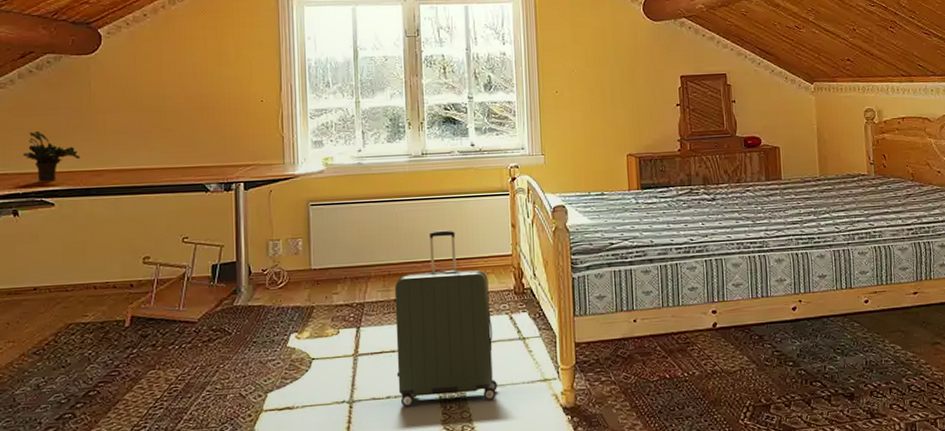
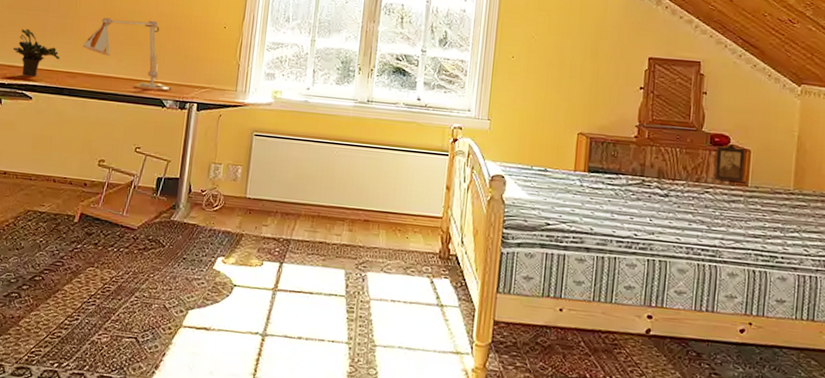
desk lamp: none [105,104,213,177] -> present [83,17,172,91]
suitcase: present [393,230,497,407] -> none [310,180,415,363]
photo frame: none [751,143,777,179] -> present [714,143,746,182]

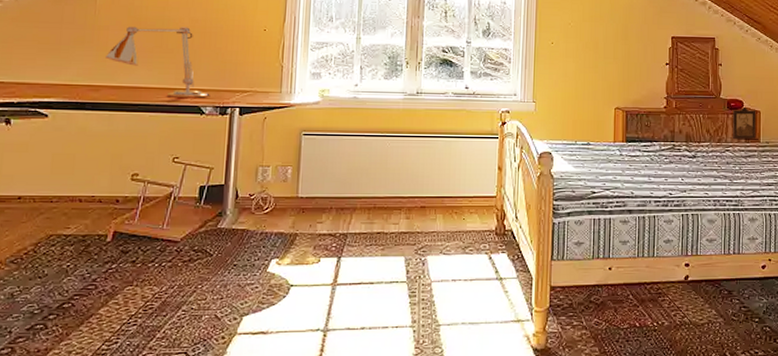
potted plant: present [12,29,61,77] -> none [21,43,80,93]

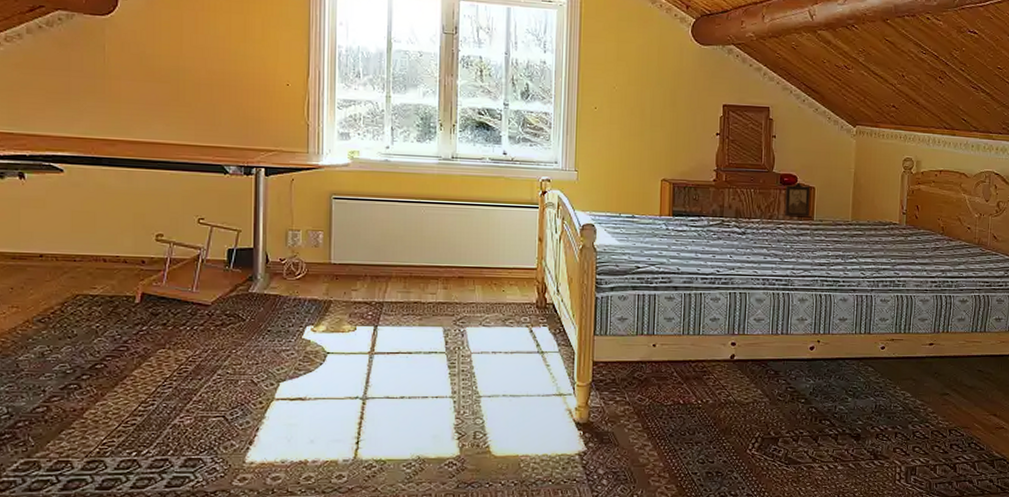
desk lamp: present [106,26,210,98] -> none [119,76,233,156]

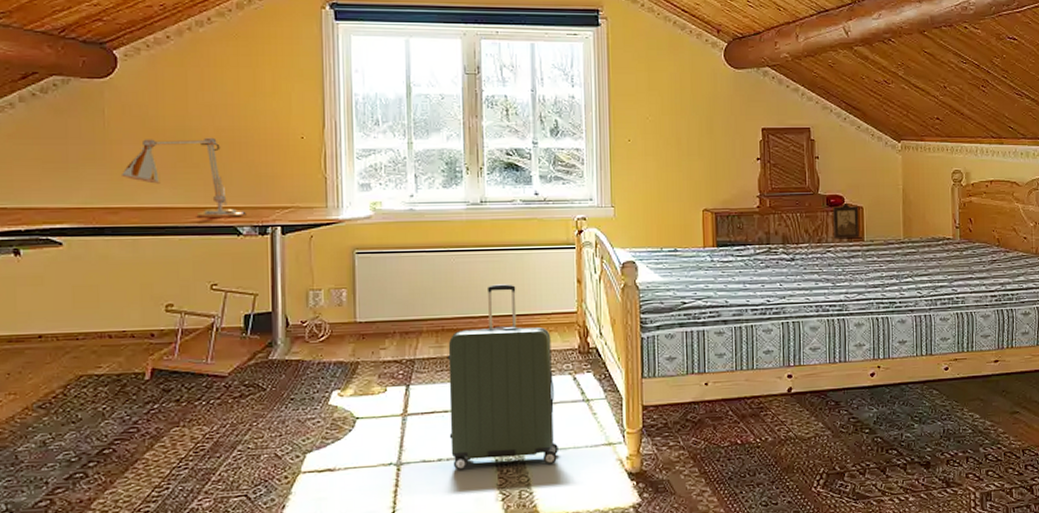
desk lamp: none [119,76,233,156] -> present [122,137,247,218]
suitcase: none [412,237,512,410] -> present [447,284,558,470]

